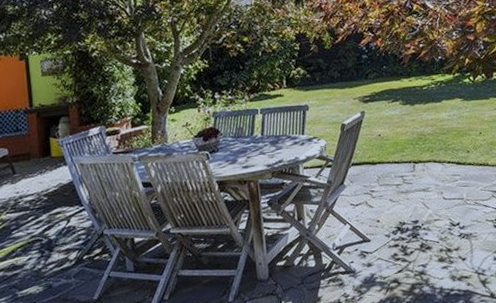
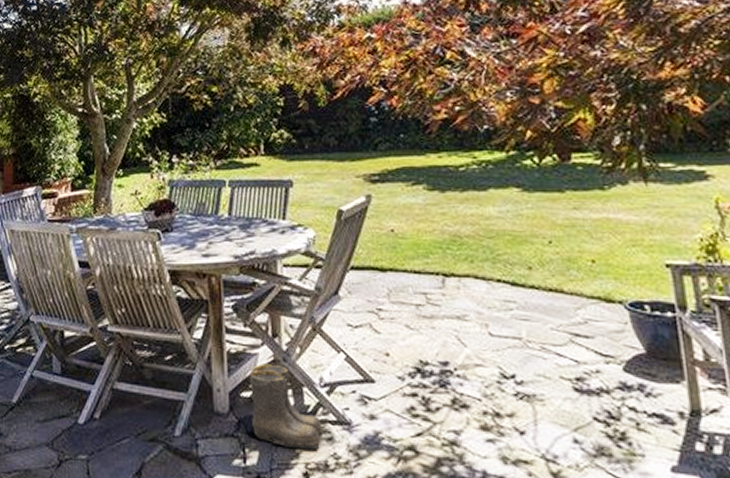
boots: none [282,239,337,296] -> present [248,364,324,450]

